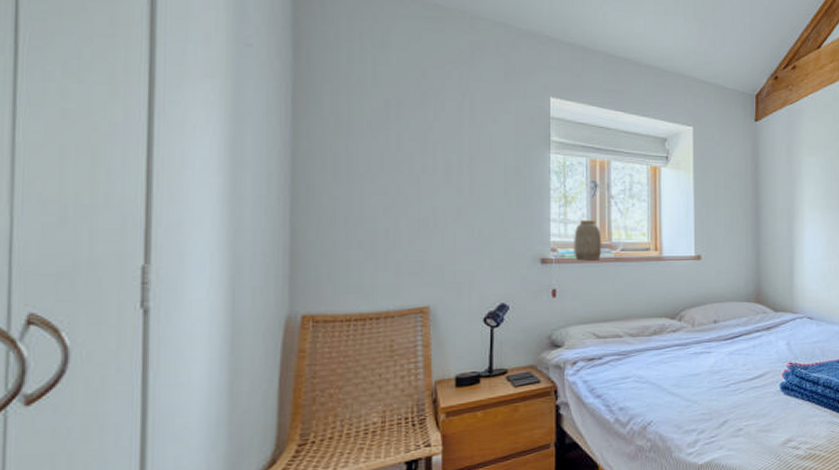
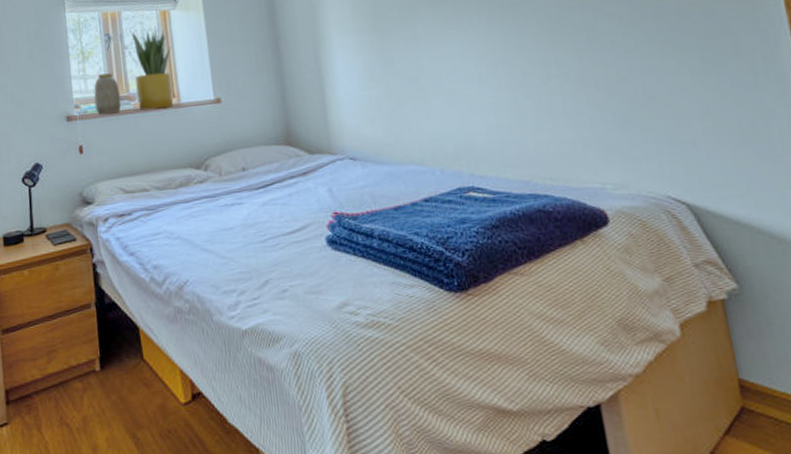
planter: none [618,180,659,260] -> present [130,26,174,111]

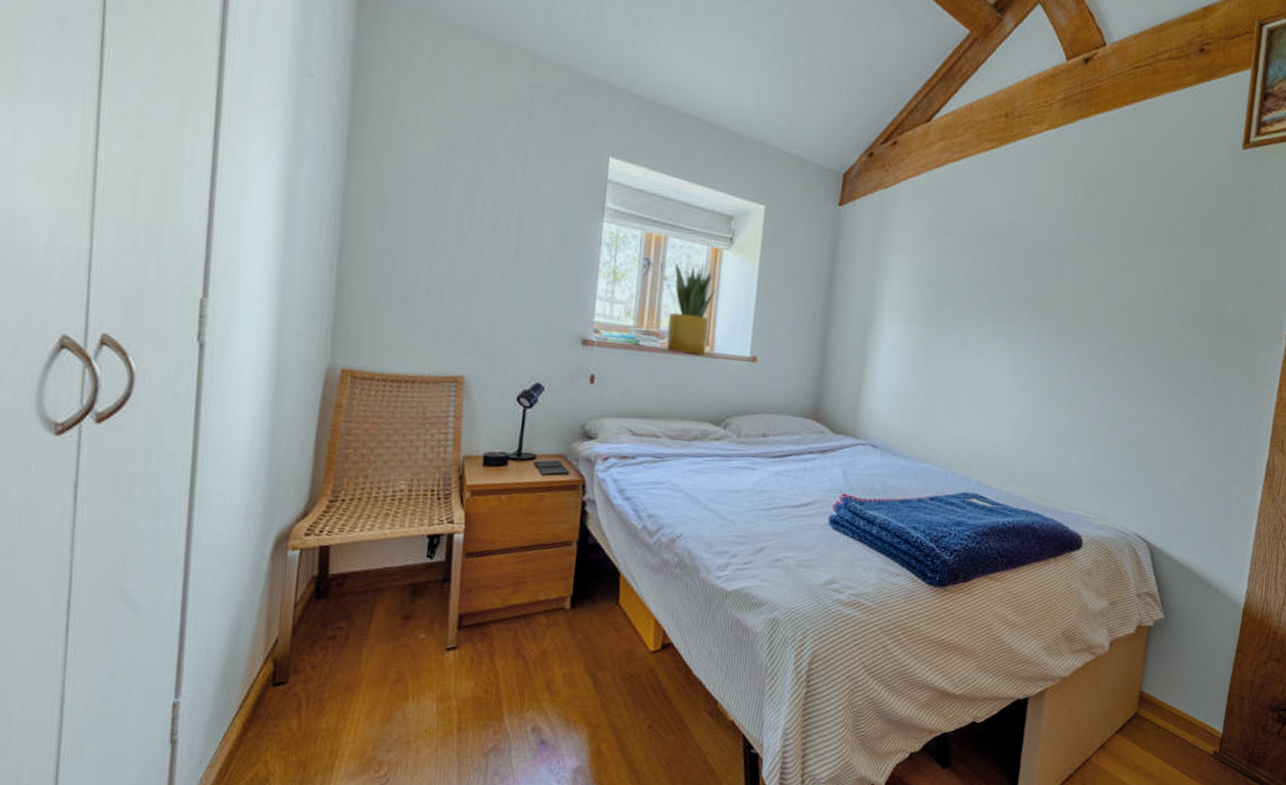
vase: present [93,73,122,115] -> none [617,301,650,349]

